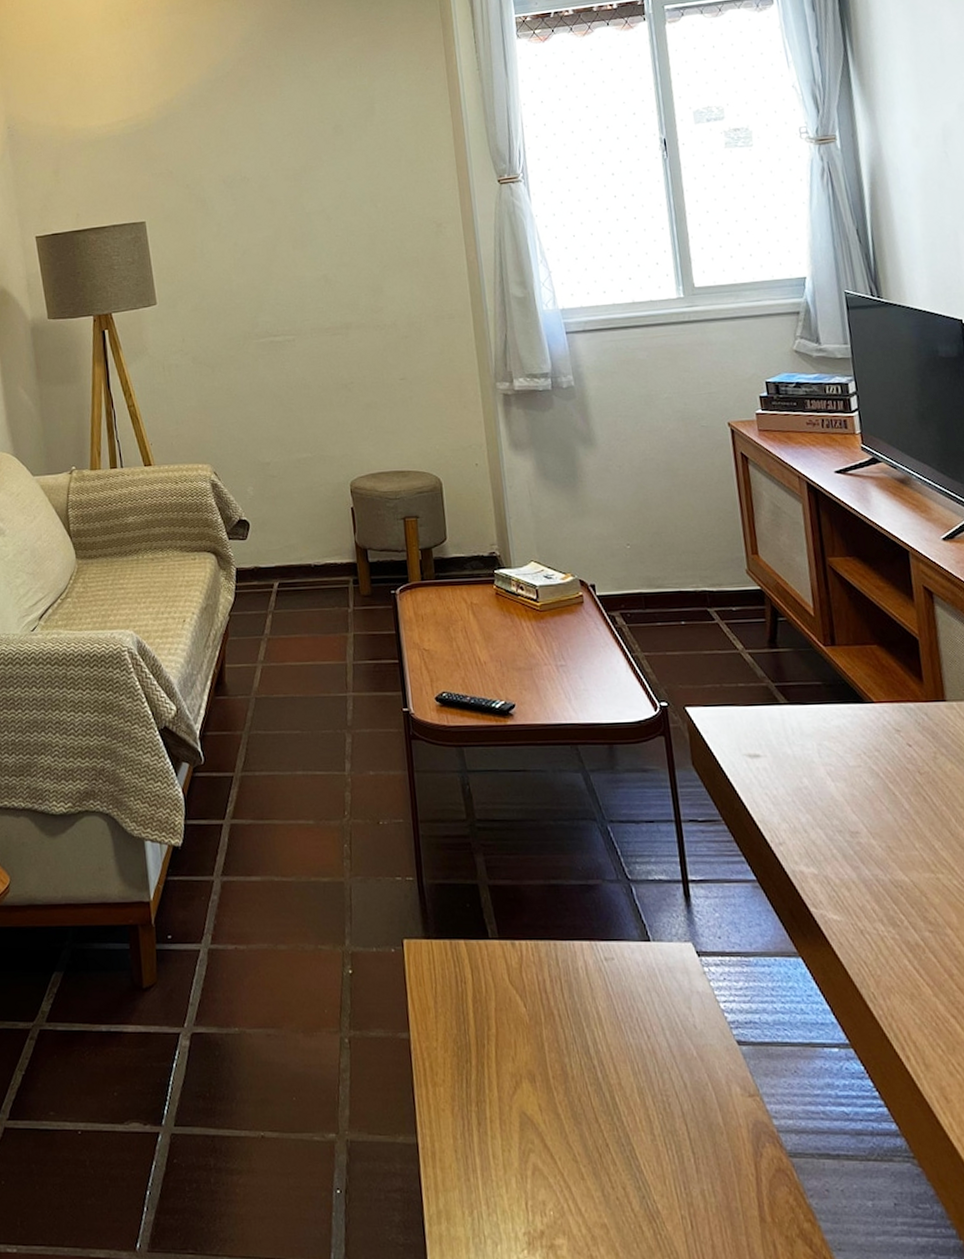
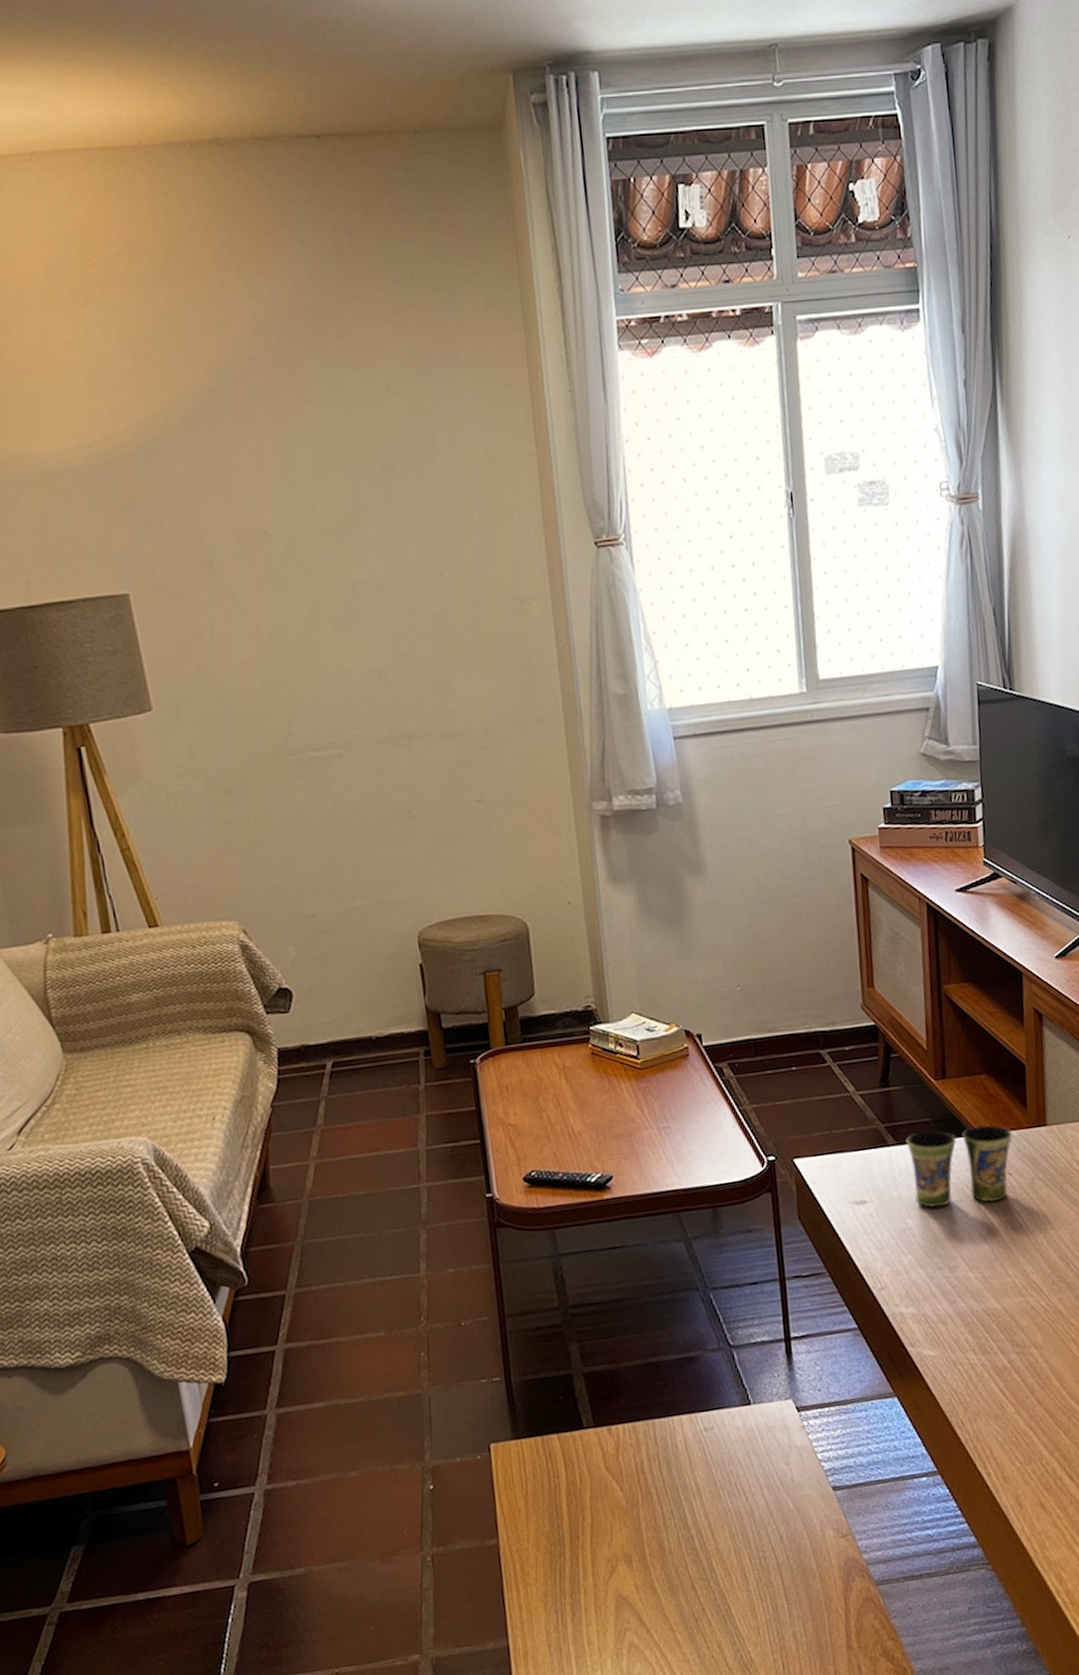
cup: none [797,694,910,771] -> present [906,1125,1013,1208]

